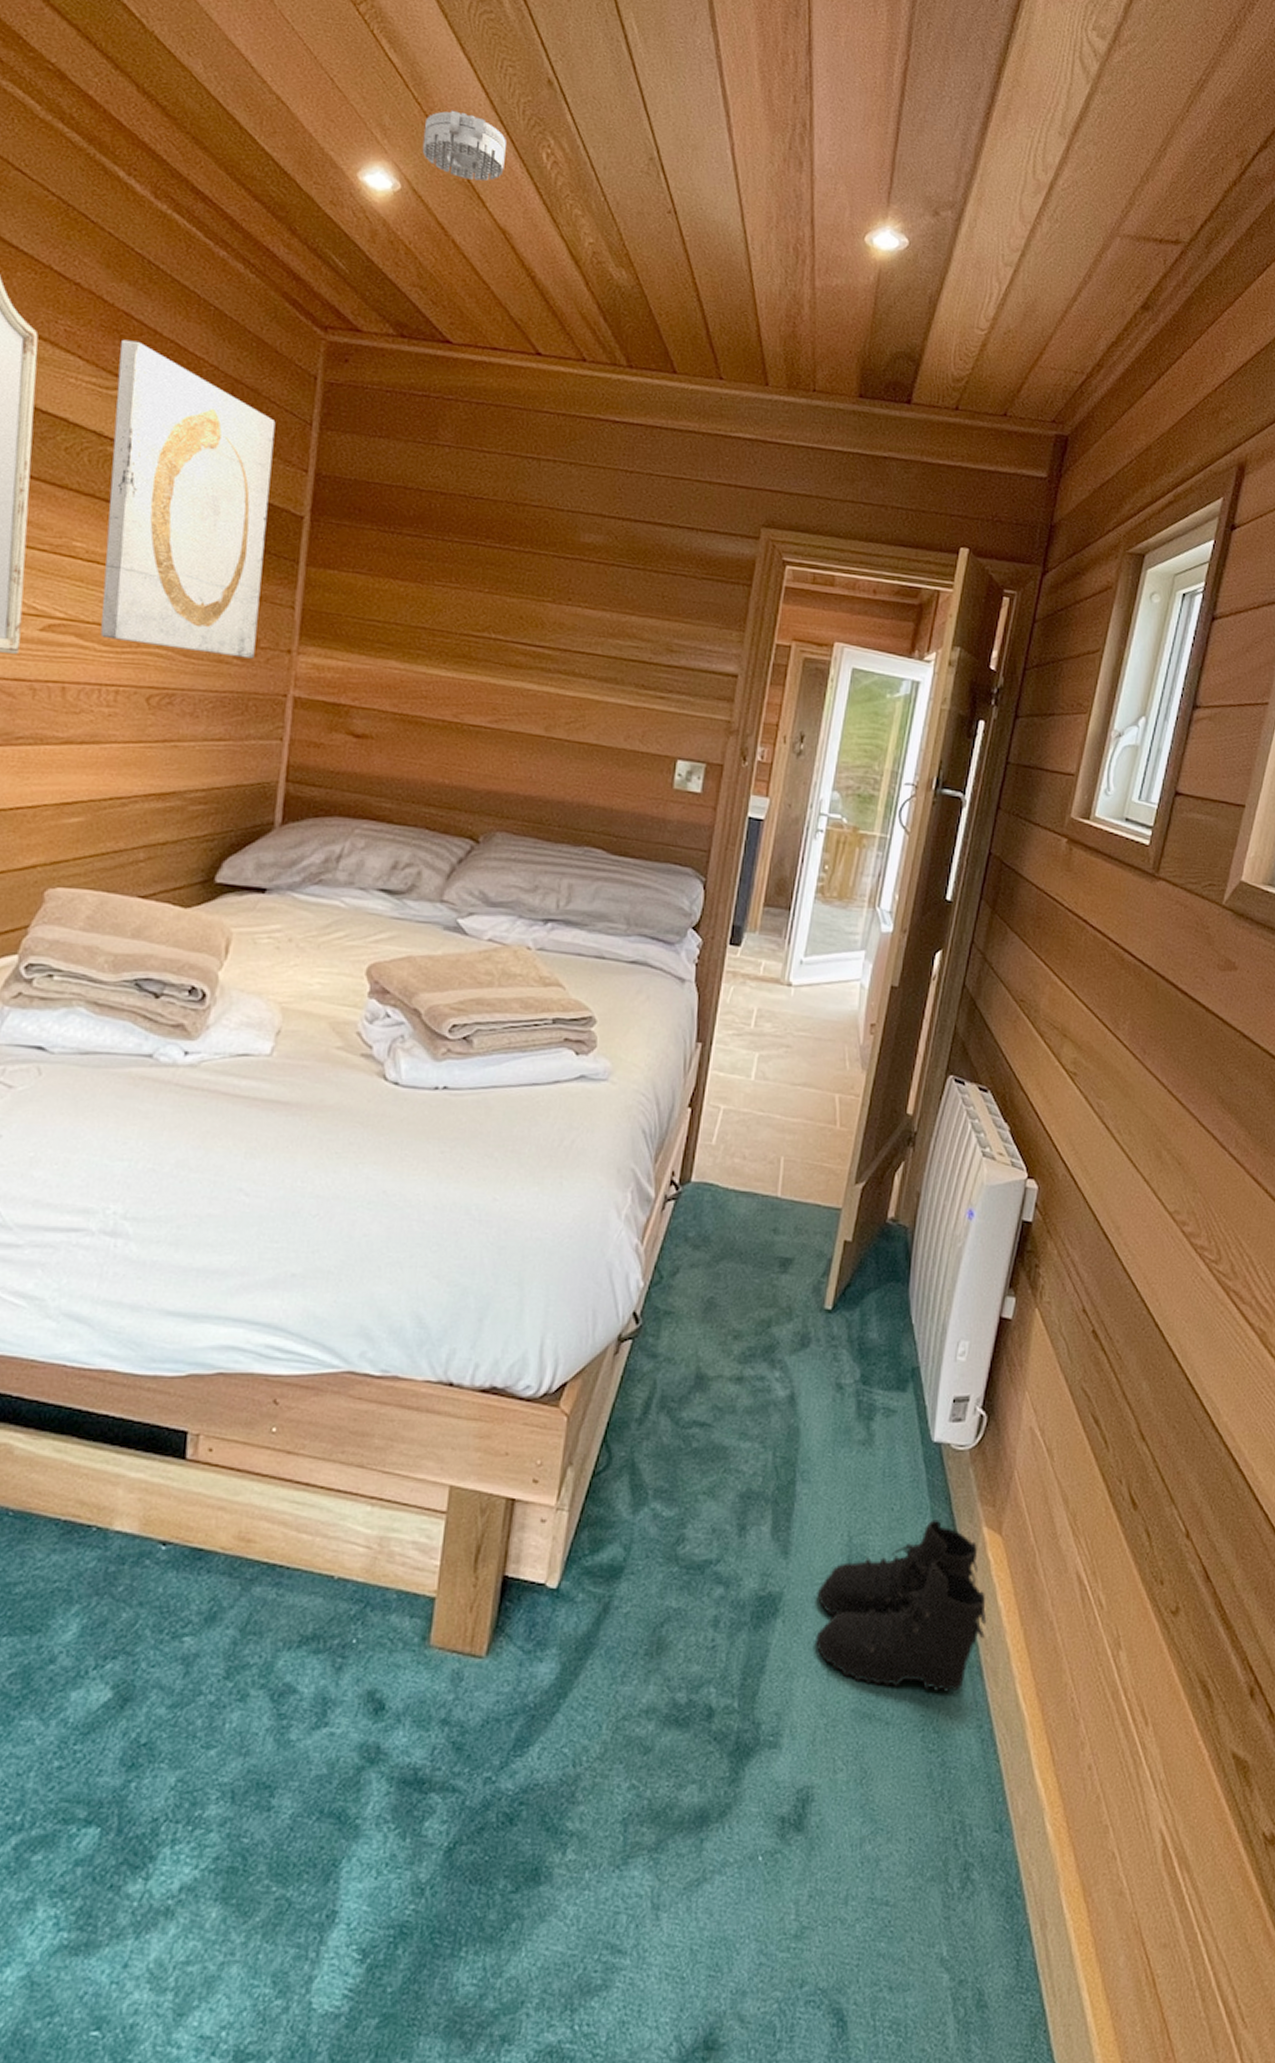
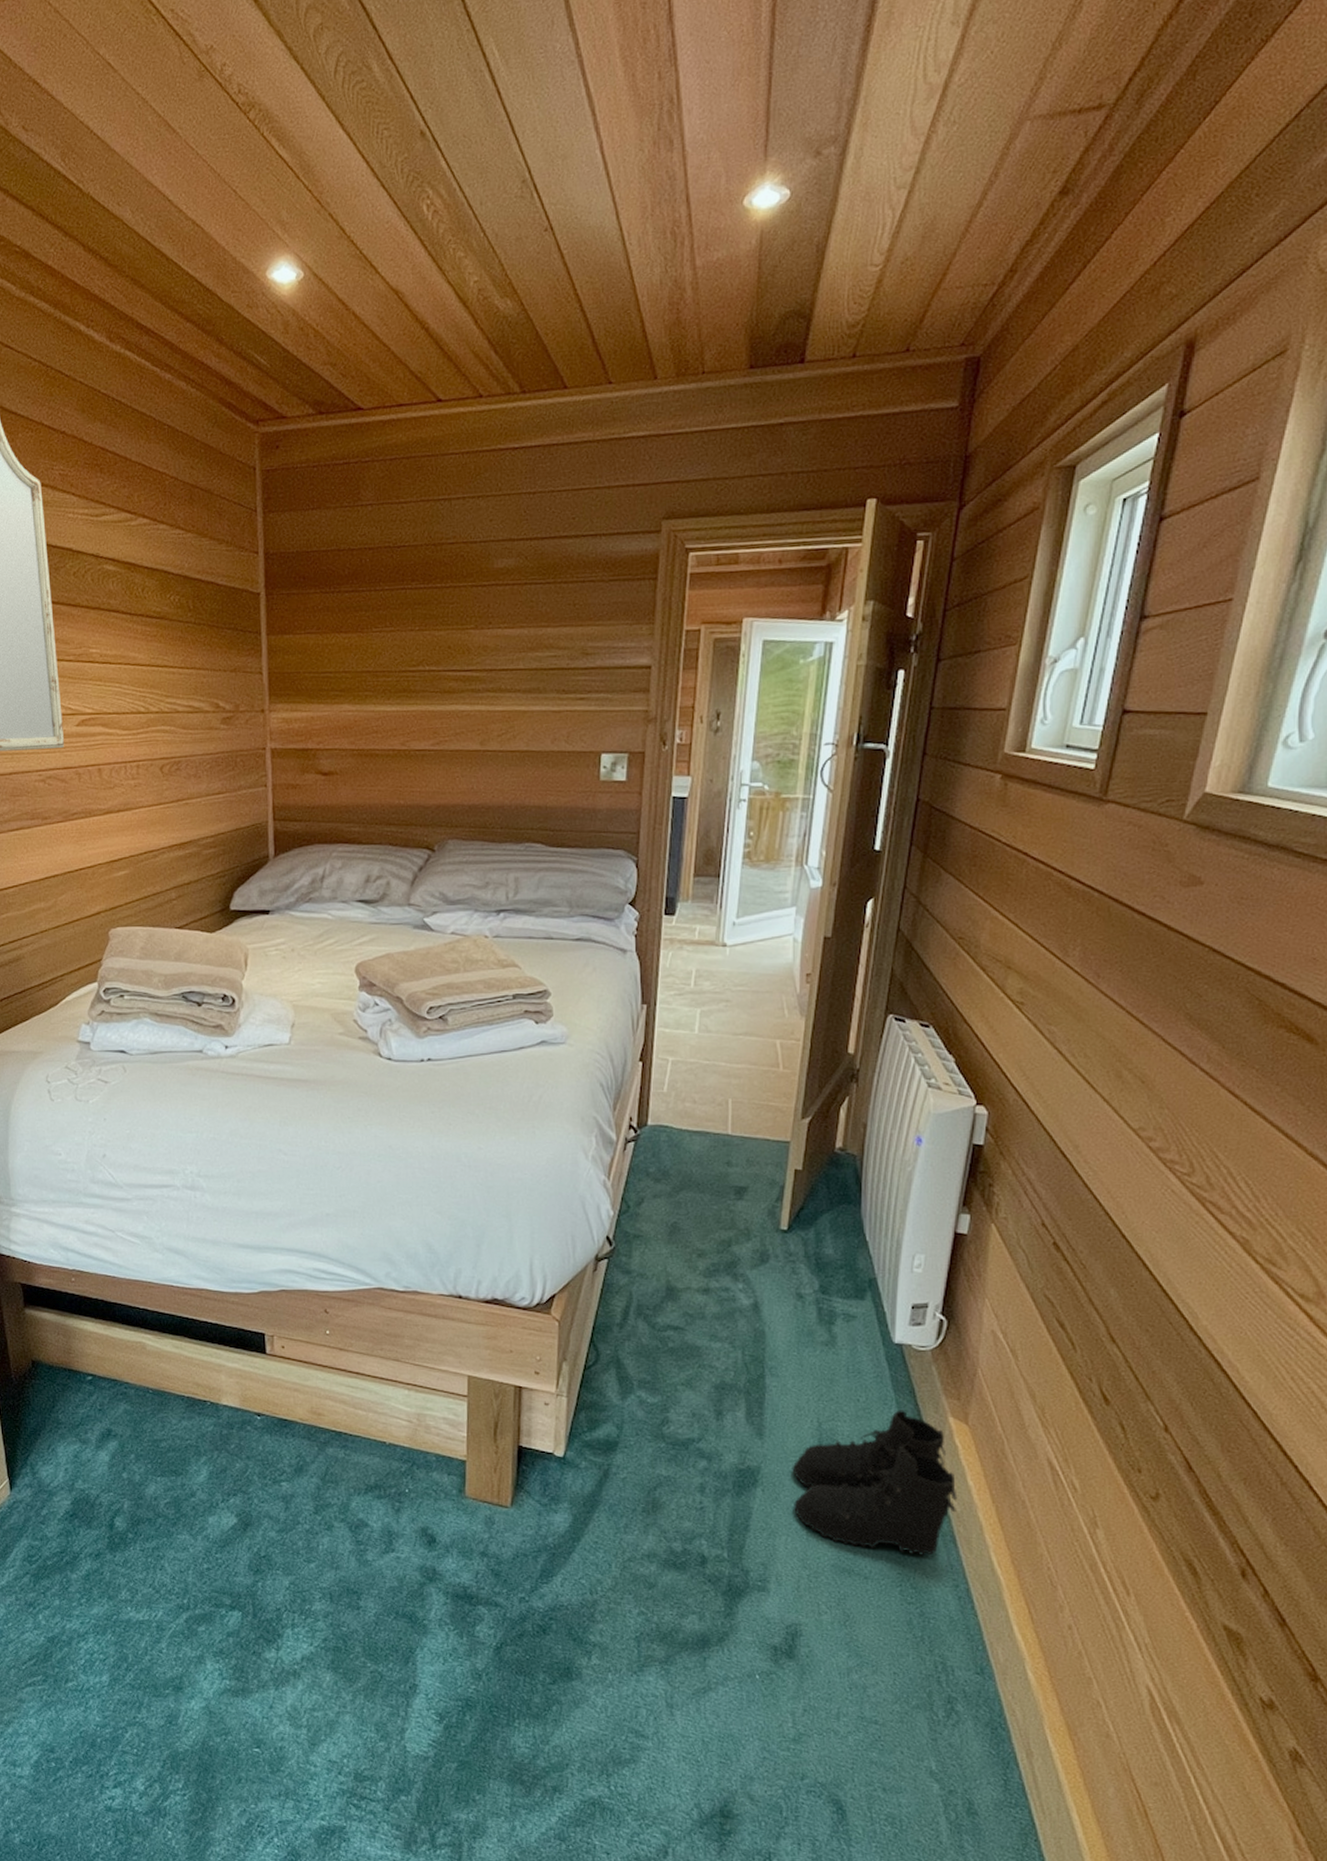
wall art: present [100,339,276,659] -> none [102,470,236,724]
smoke detector: present [422,110,506,181] -> none [316,187,390,251]

